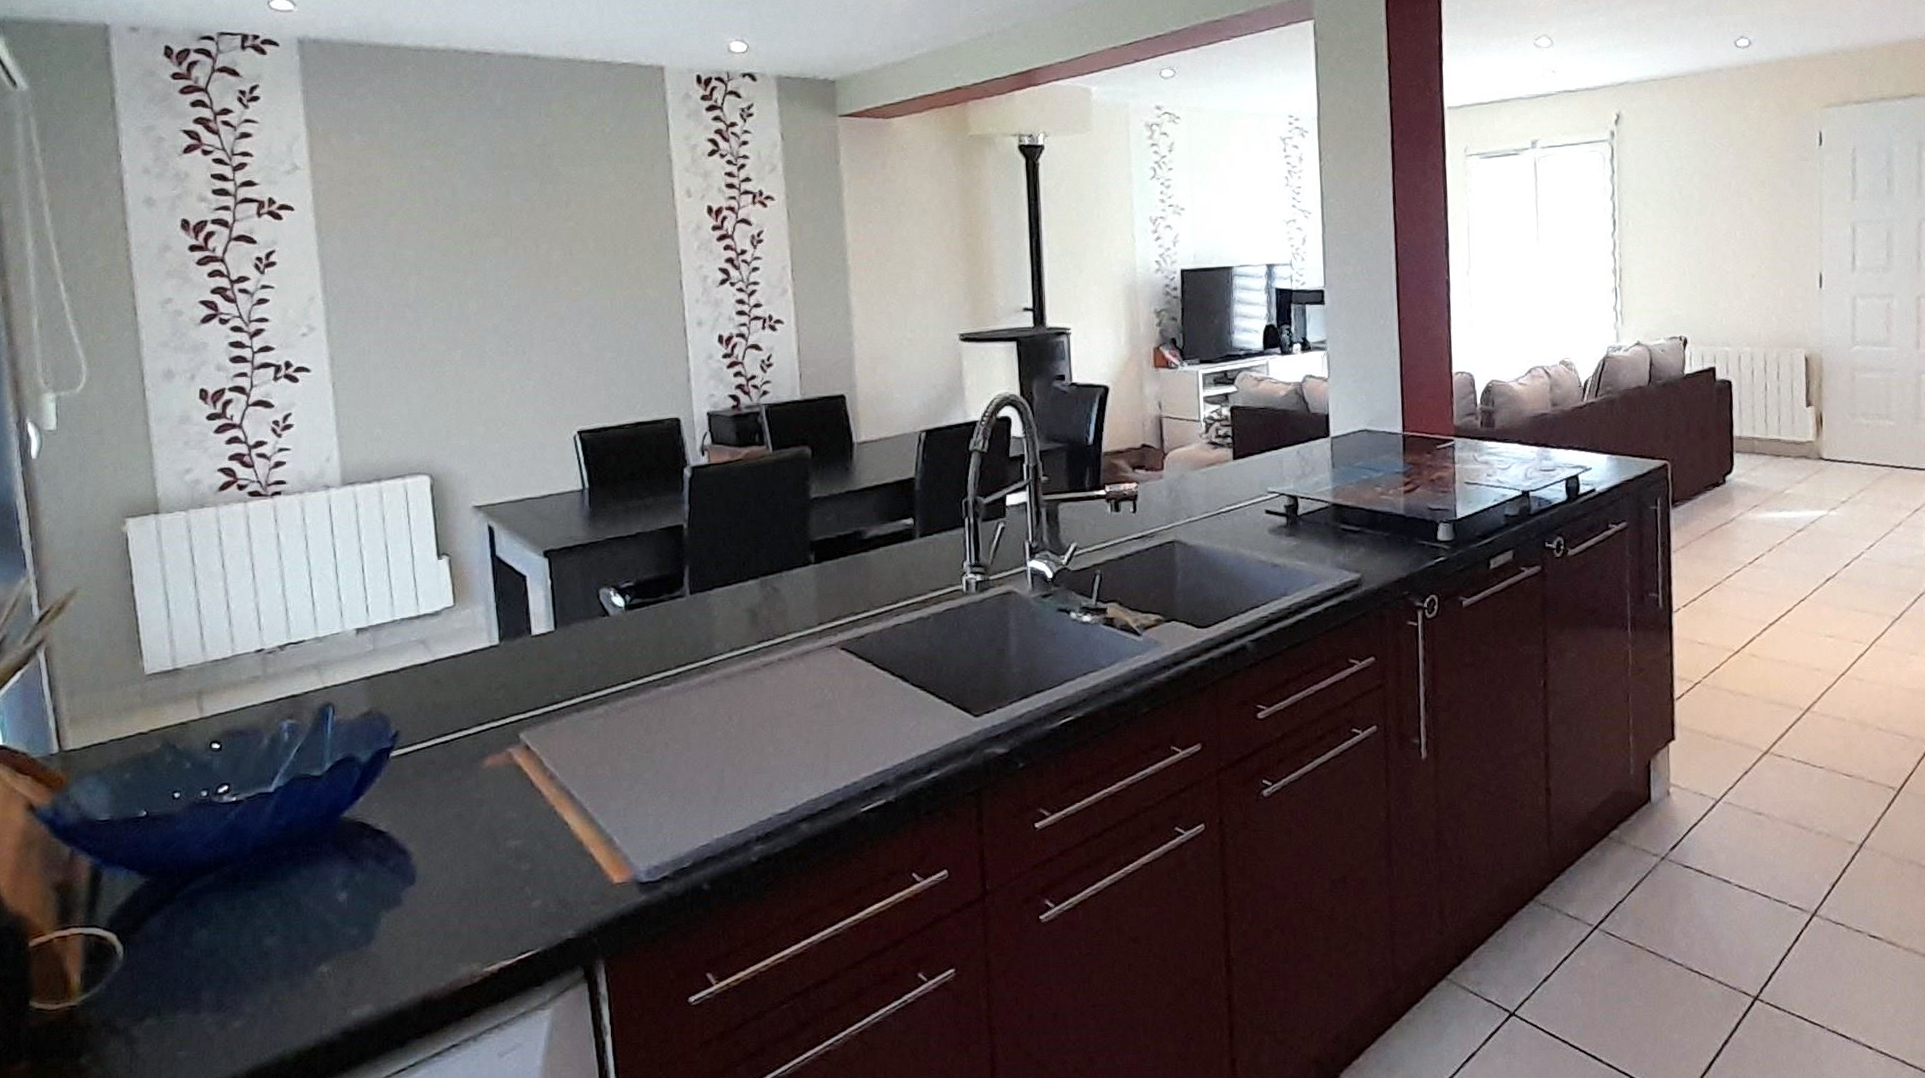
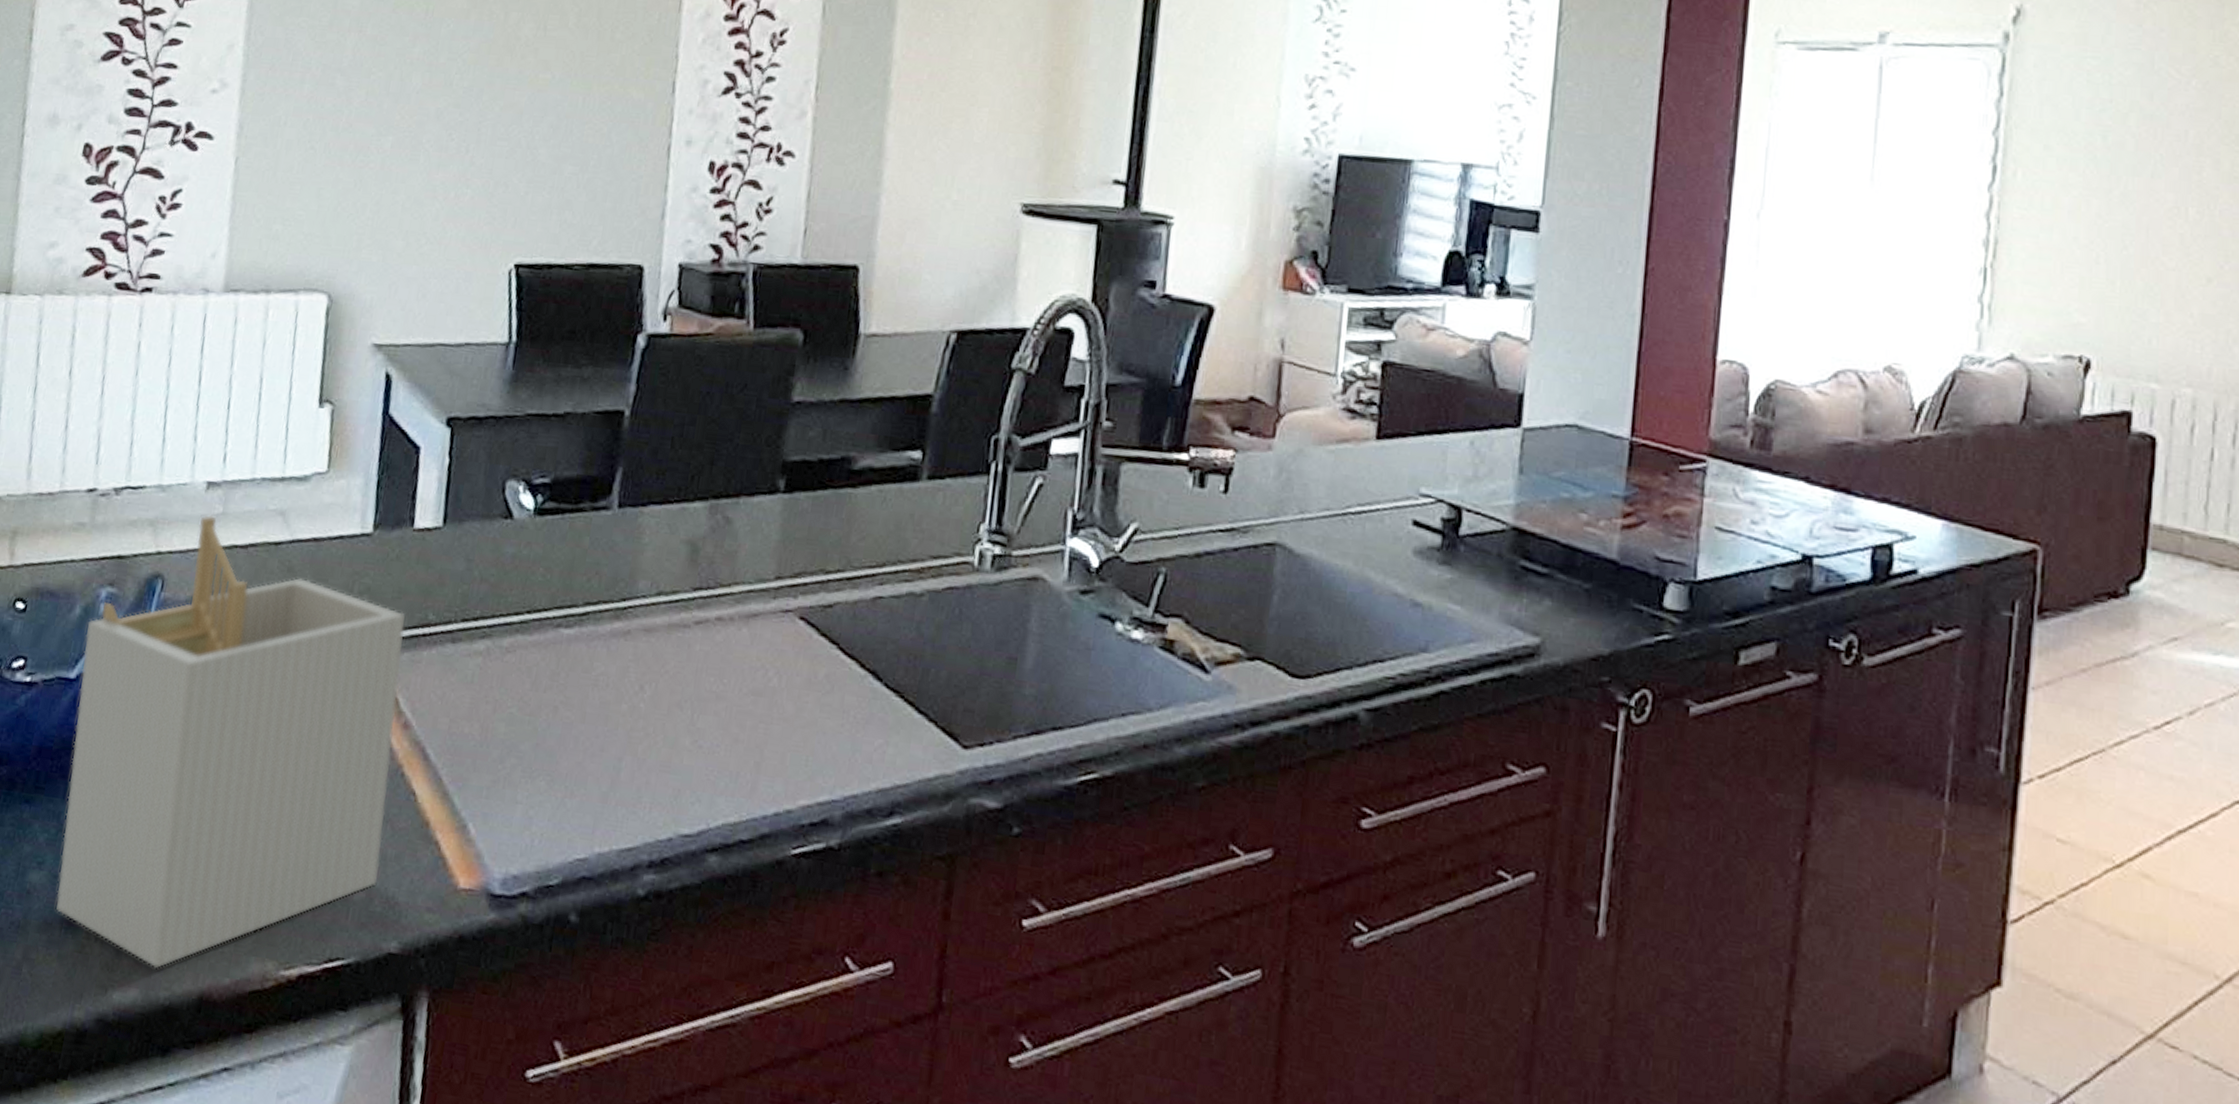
utensil holder: none [276,653,549,988] -> present [56,515,405,969]

